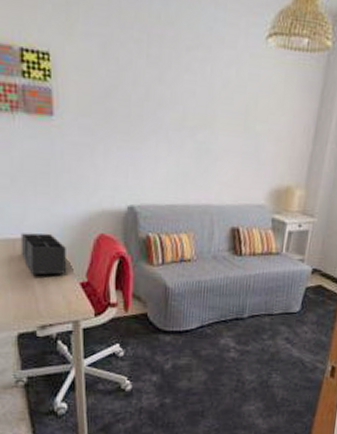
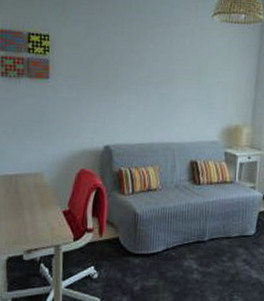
desk organizer: present [20,233,66,275] -> none [15,169,53,205]

